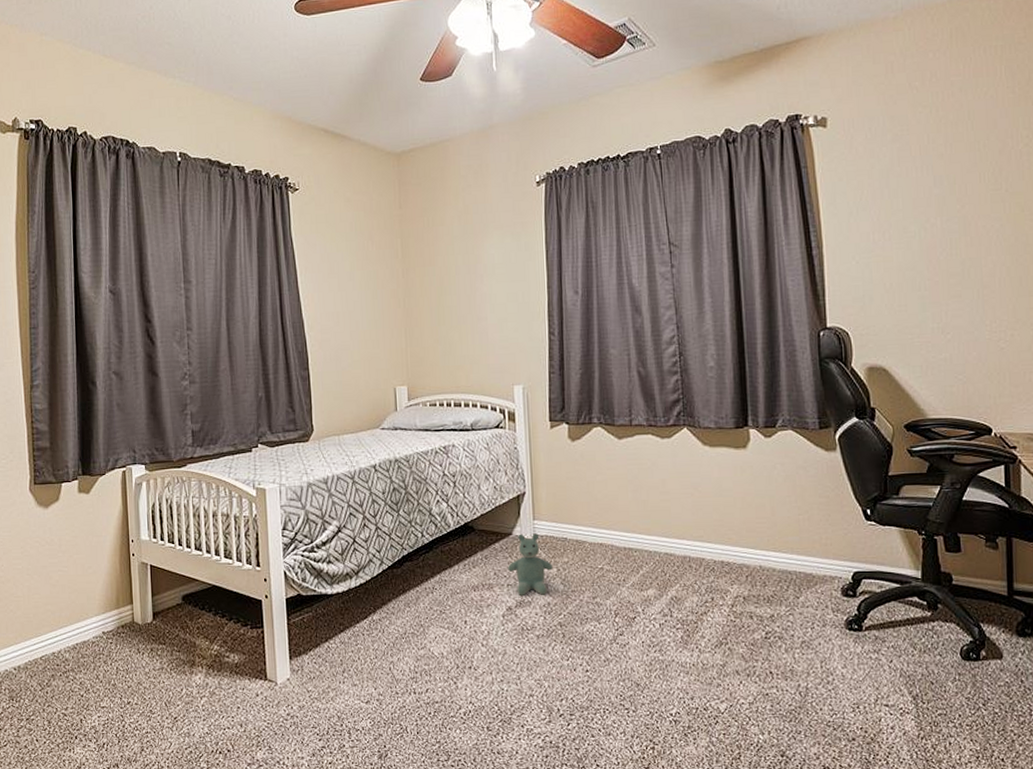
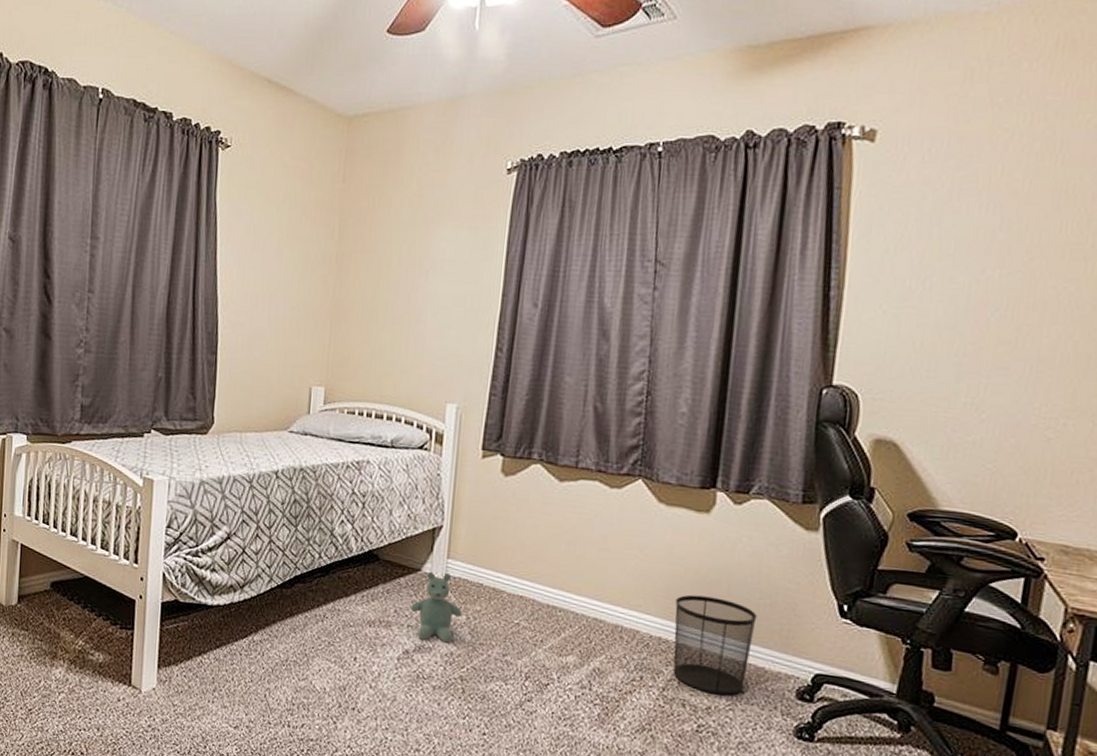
waste bin: none [729,519,799,603] -> present [673,594,757,696]

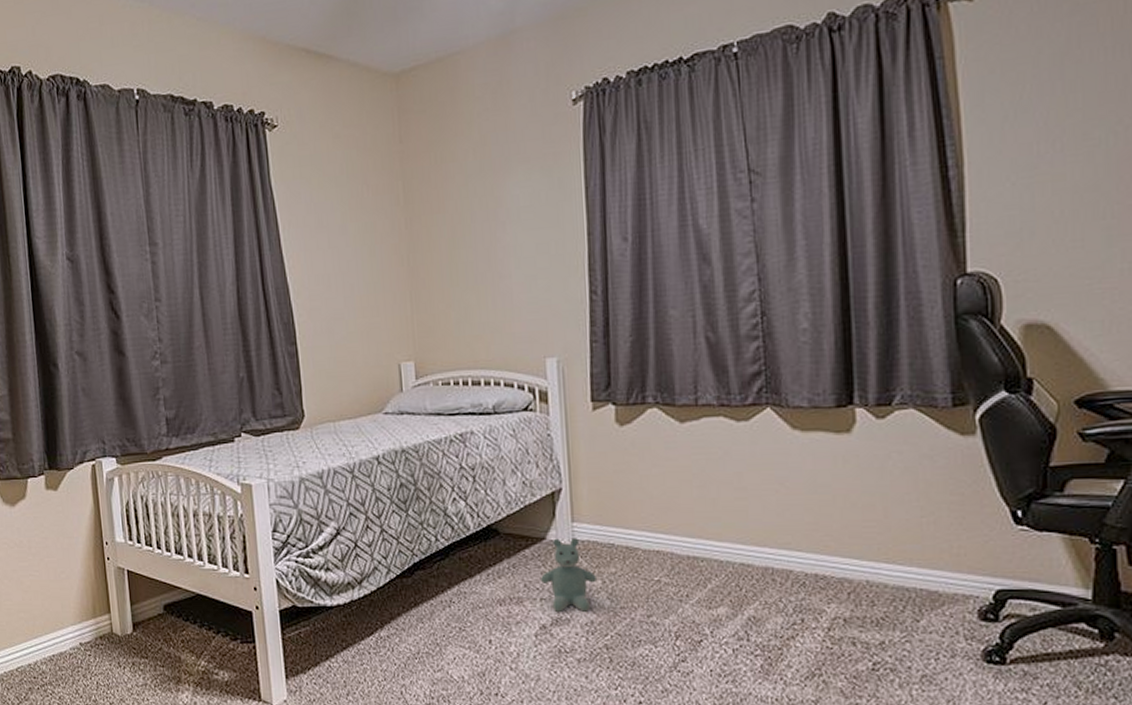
waste bin: present [673,594,757,696] -> none [826,522,921,627]

